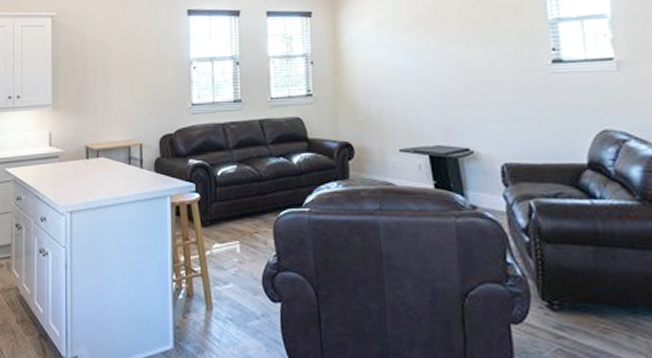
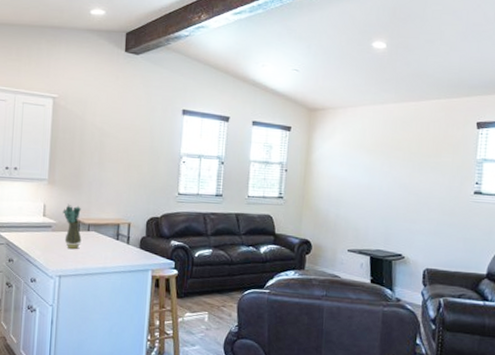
vase: none [69,129,91,181] -> present [62,203,82,250]

